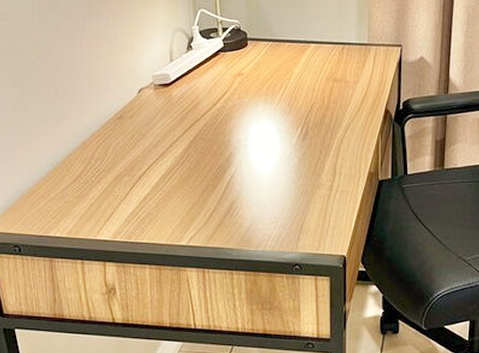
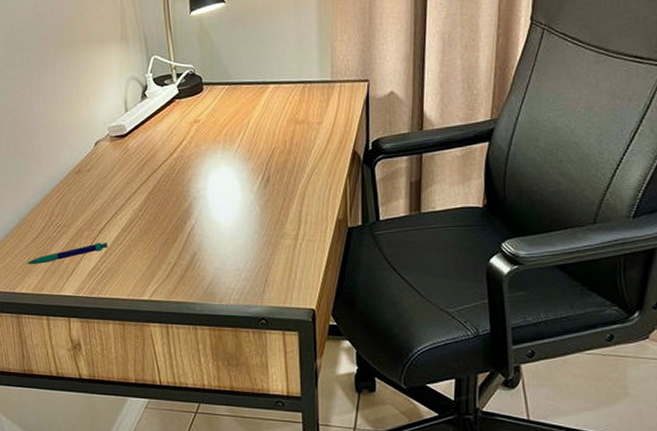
pen: none [62,187,147,209] -> present [26,242,108,265]

